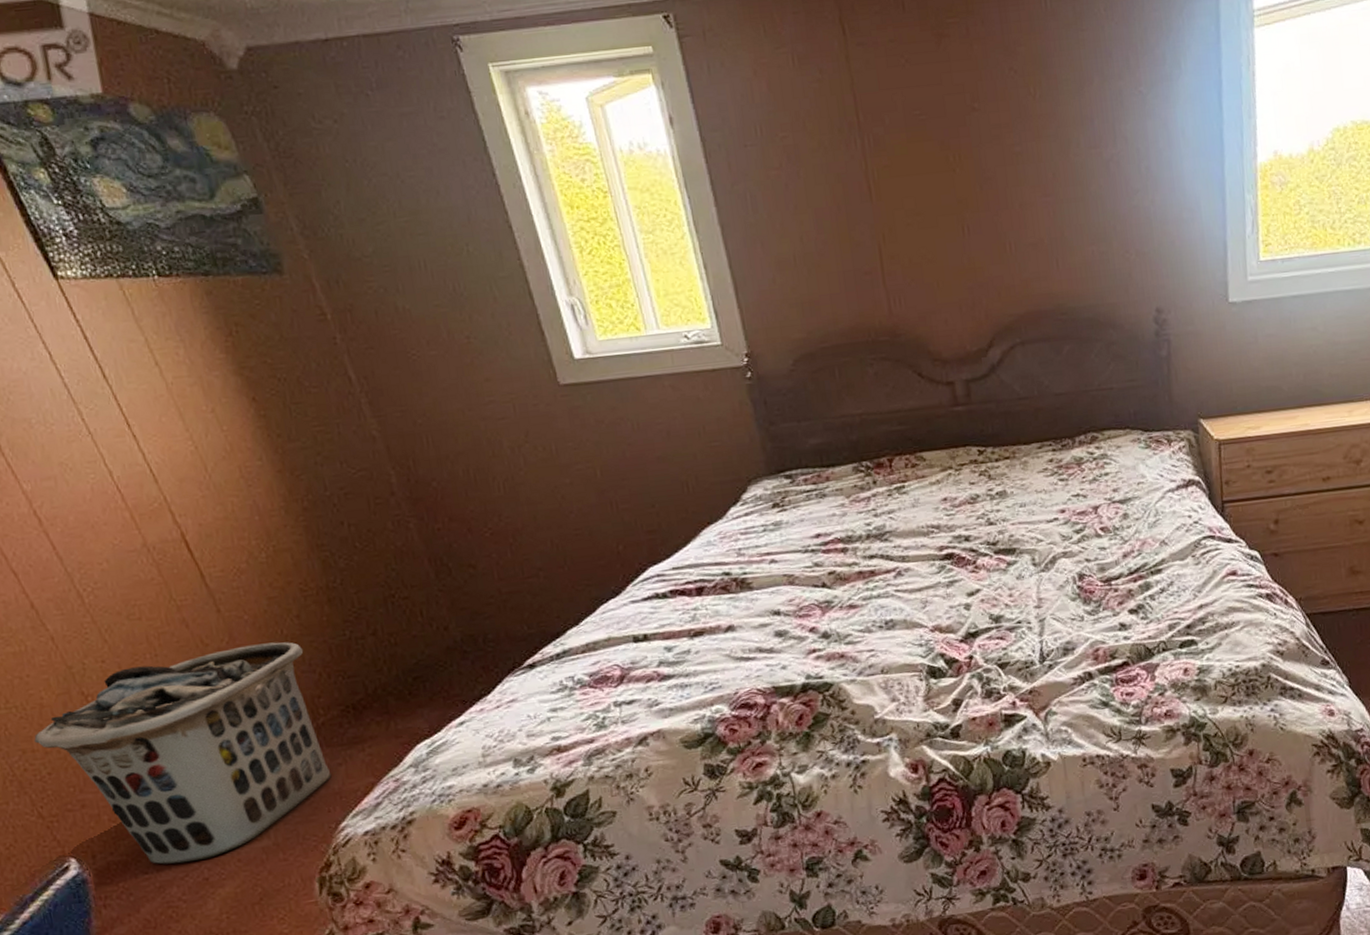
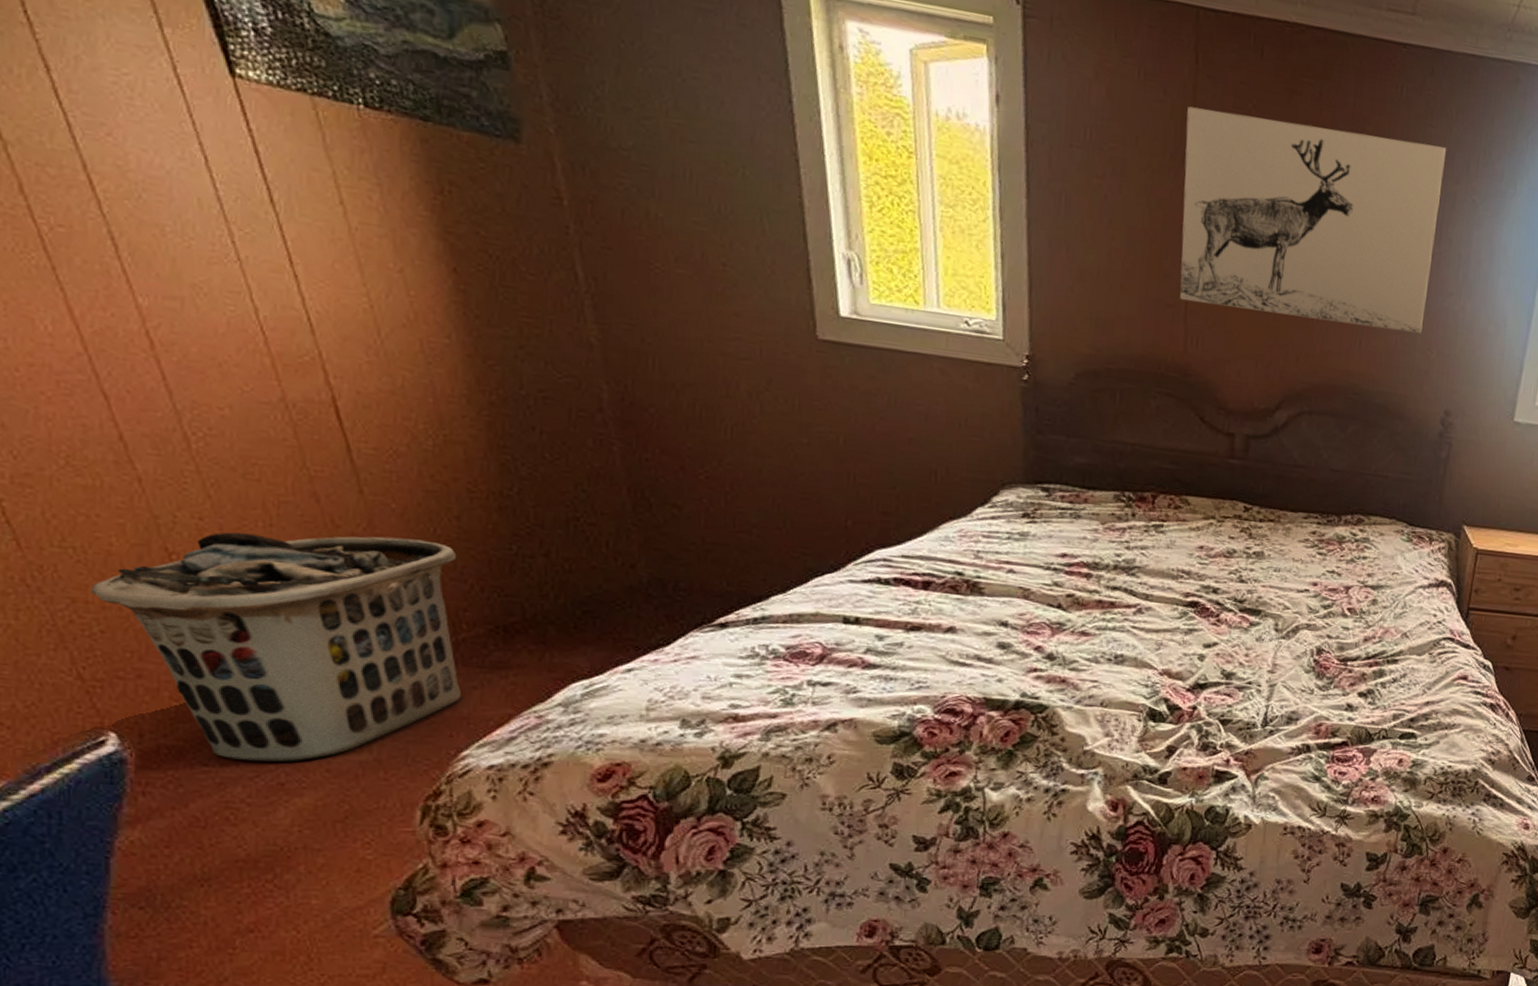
wall art: none [845,48,1116,265] -> present [1180,106,1446,334]

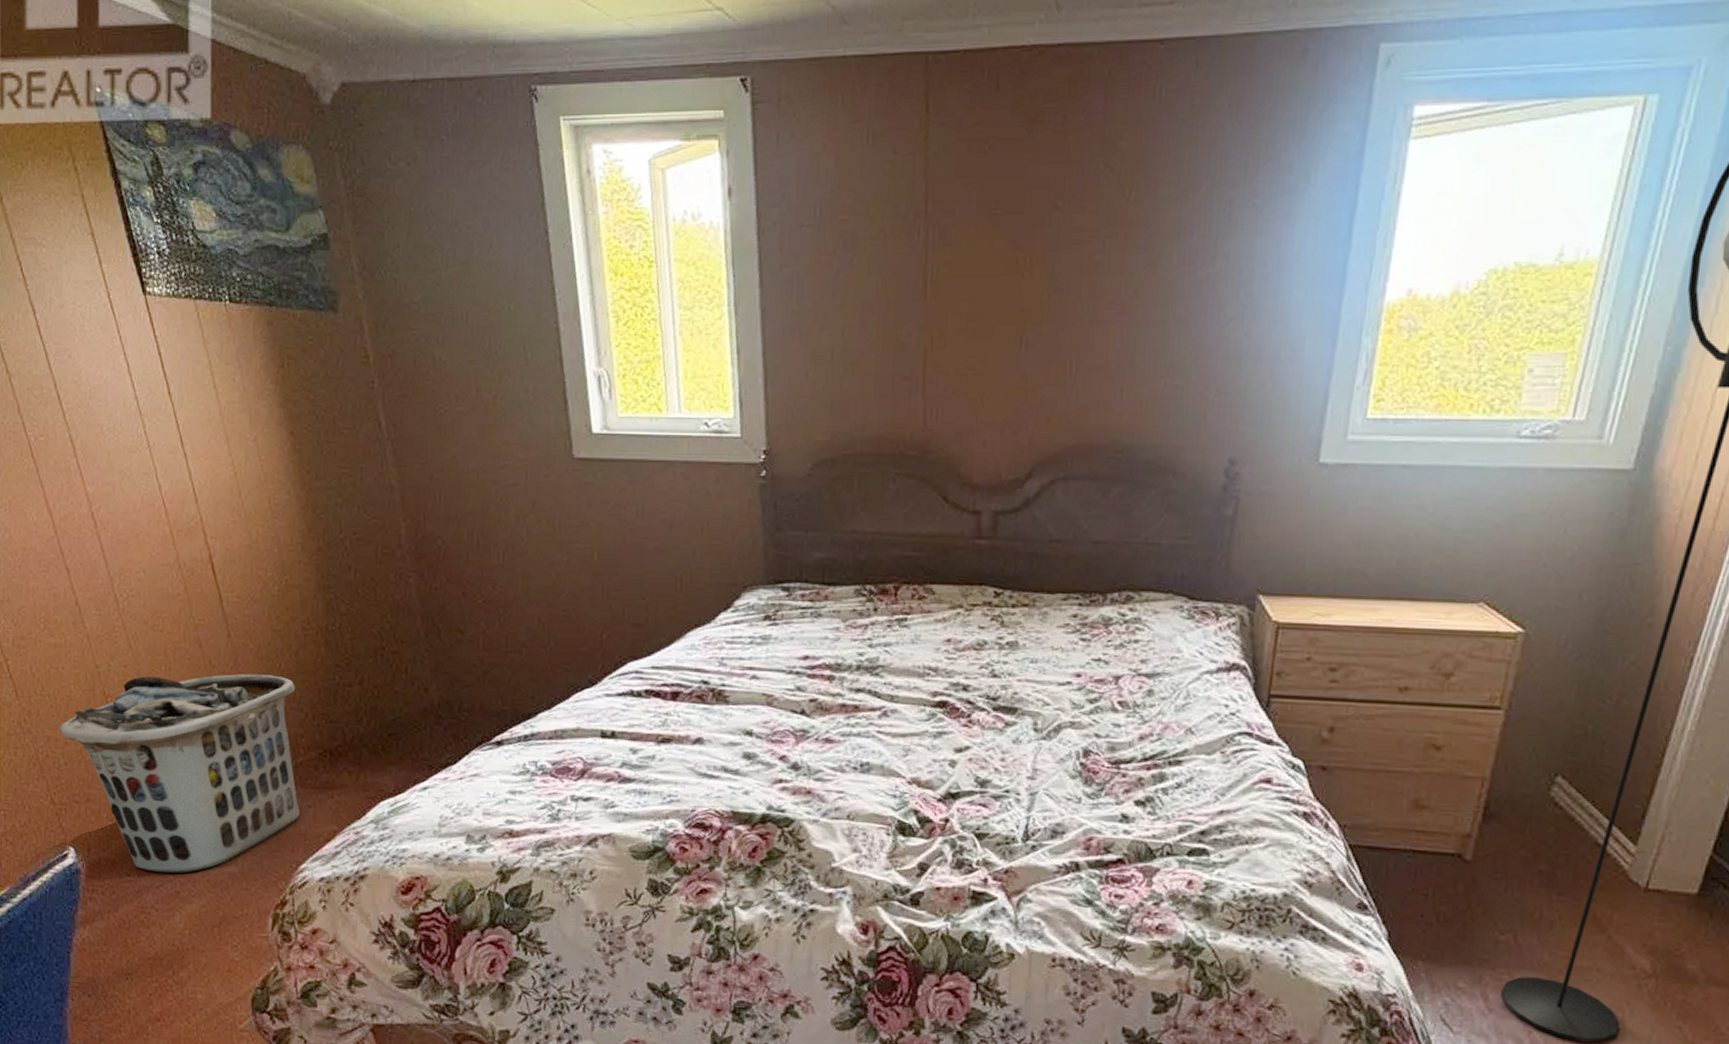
wall art: present [1180,106,1446,334] -> none [917,149,1217,372]

